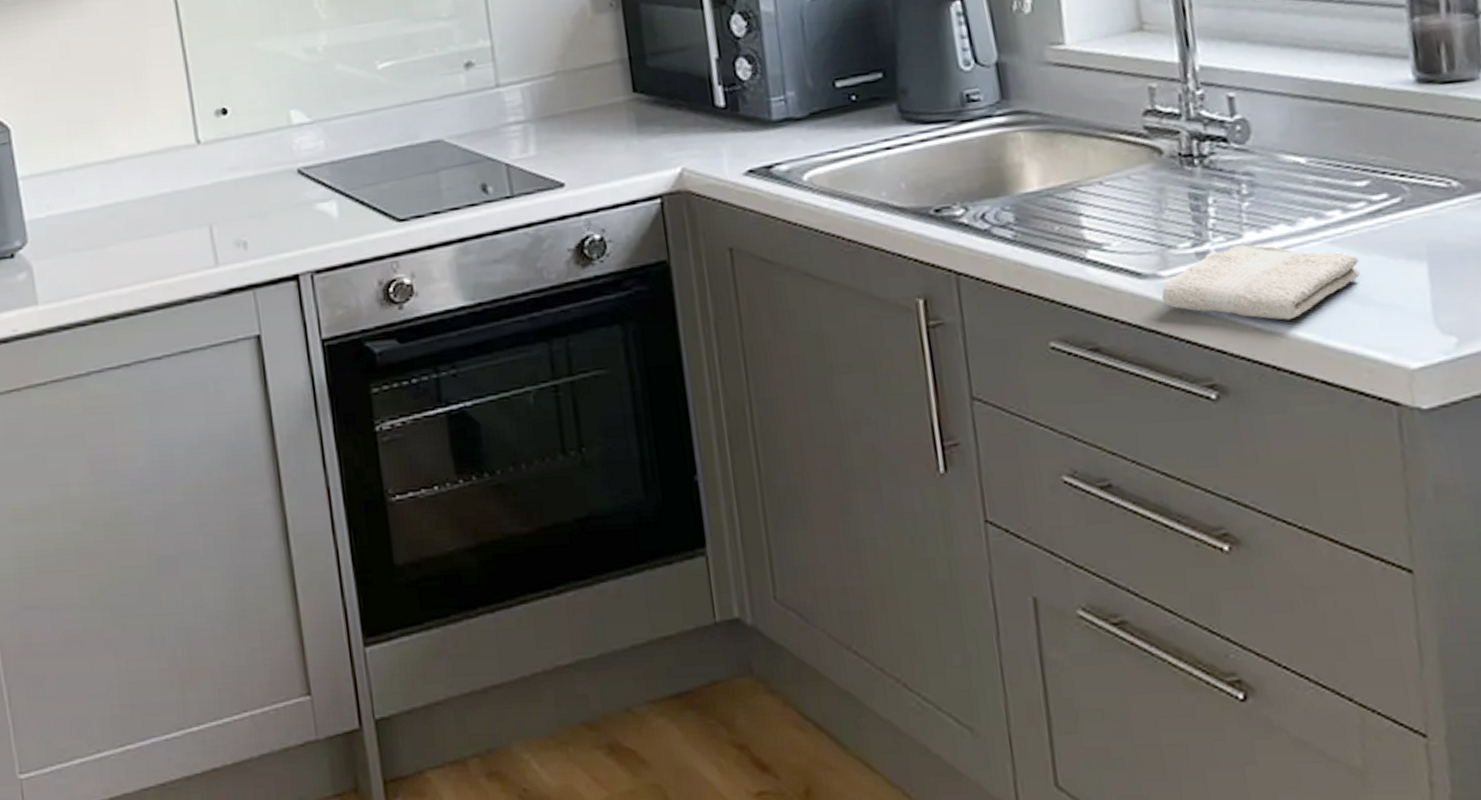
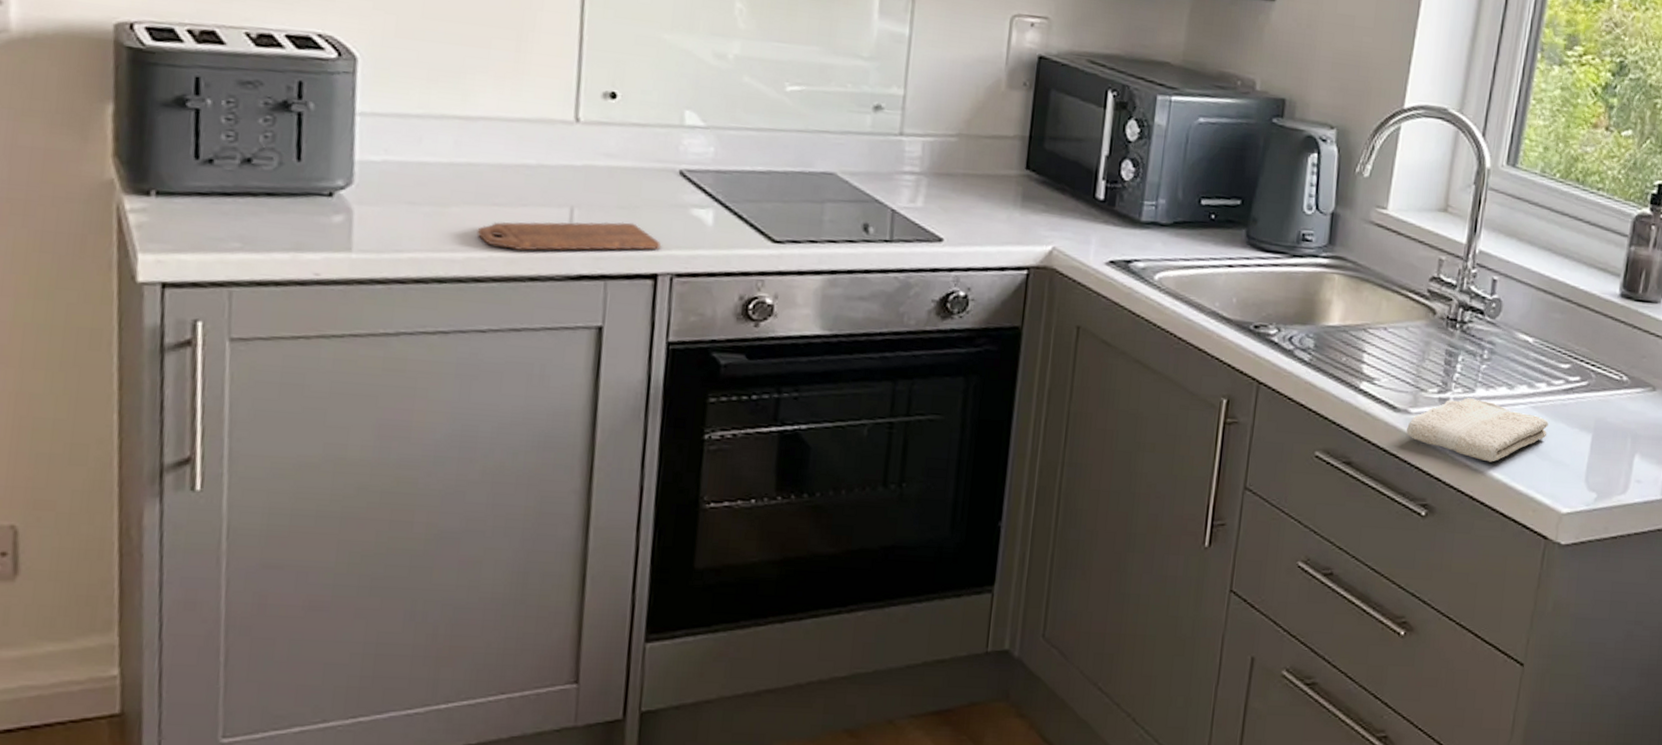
cutting board: none [135,229,297,277] -> present [476,221,662,251]

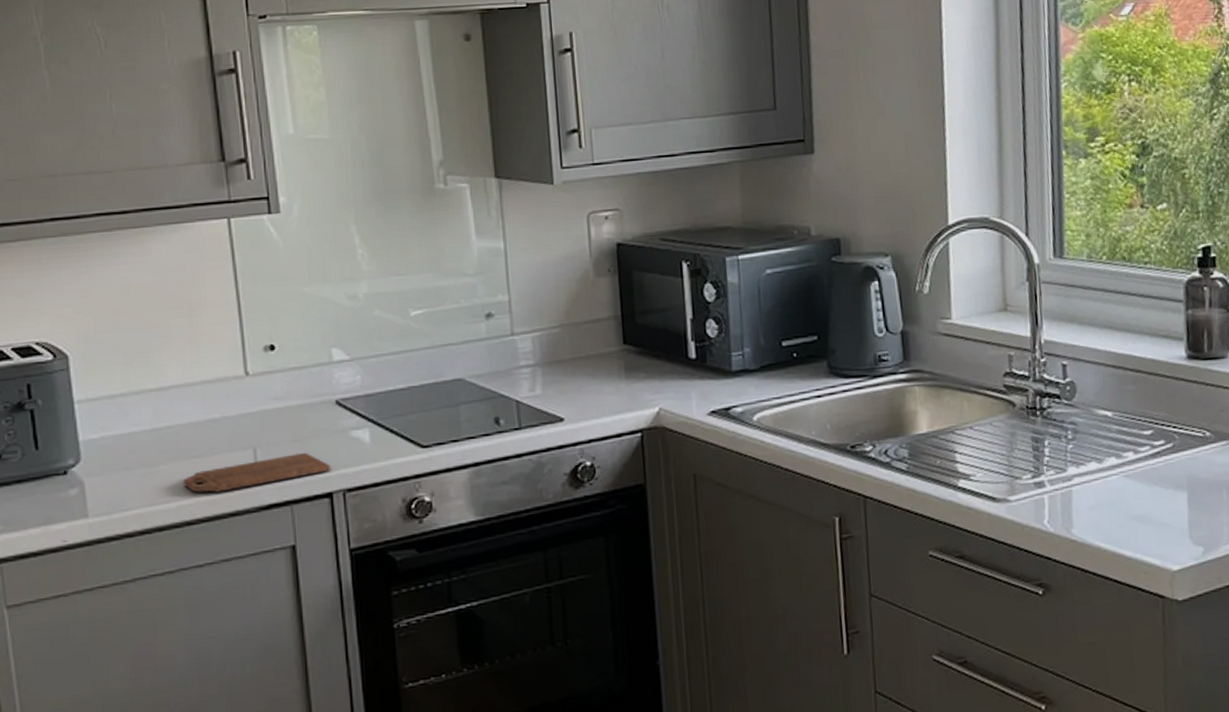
washcloth: present [1406,398,1548,462] -> none [1009,477,1143,535]

